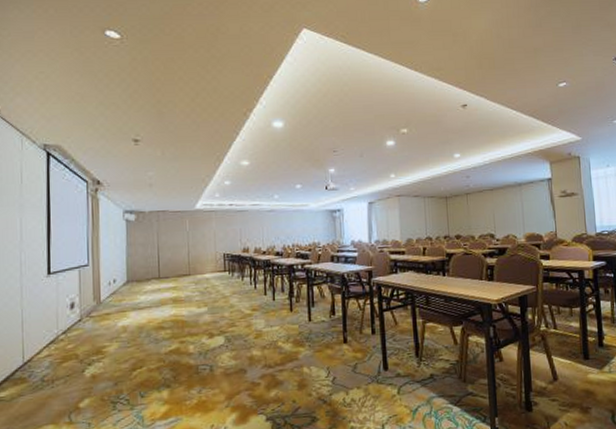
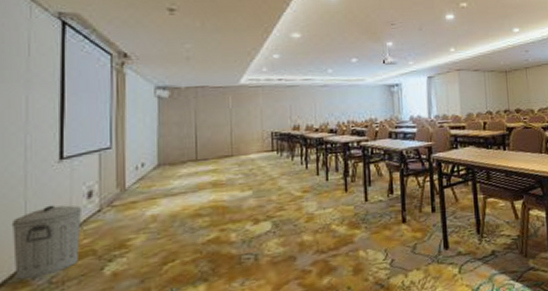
trash can: none [11,314,67,377] -> present [11,205,83,280]

